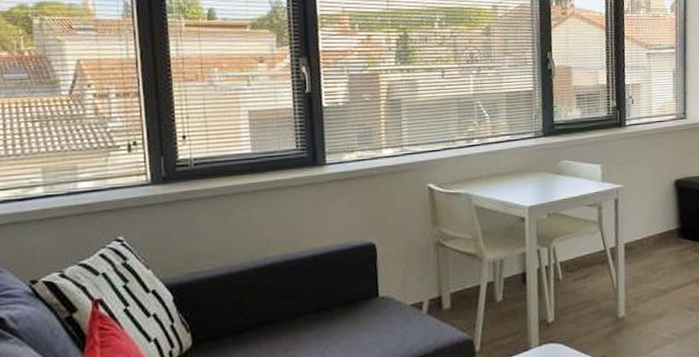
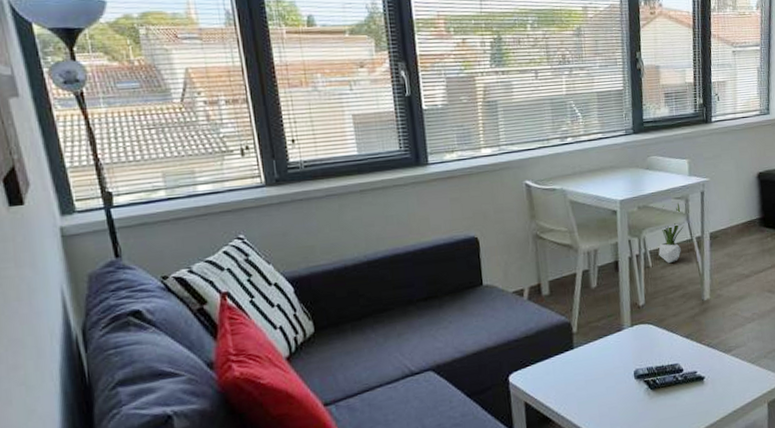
potted plant: none [569,210,597,277] -> present [658,202,684,264]

